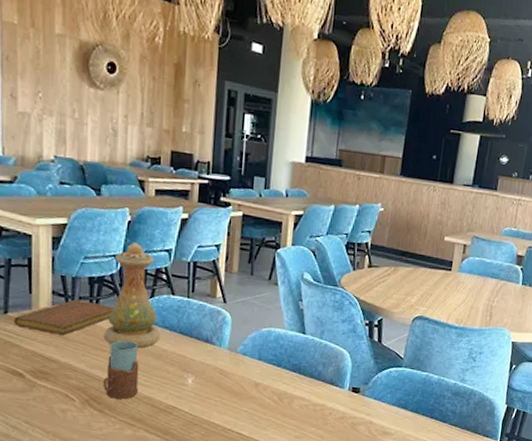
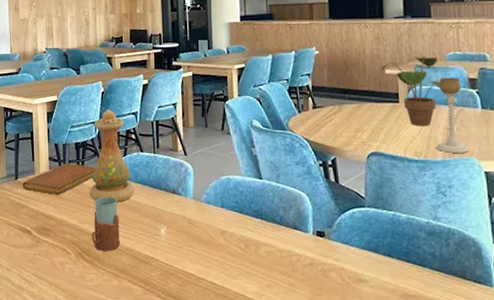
potted plant: none [441,227,494,296] -> present [381,56,442,127]
candle holder: none [475,250,510,324] -> present [435,77,470,153]

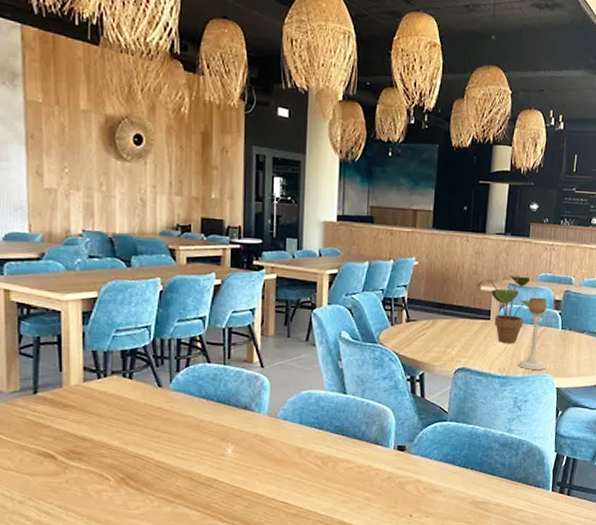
notebook: present [22,163,96,195] -> none [44,374,149,412]
vase: present [89,109,135,202] -> none [138,312,198,420]
drinking glass: present [92,196,120,251] -> none [140,413,176,475]

